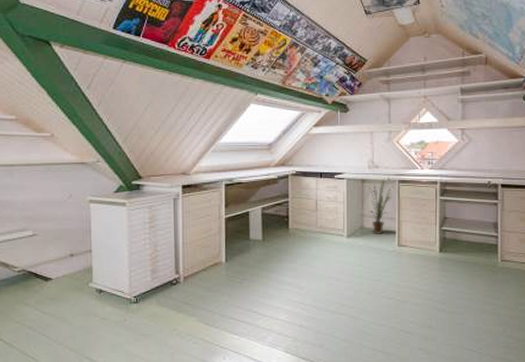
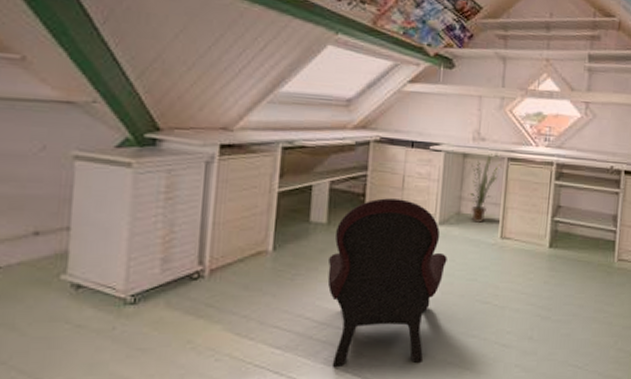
armchair: none [265,218,356,350] -> present [327,198,447,368]

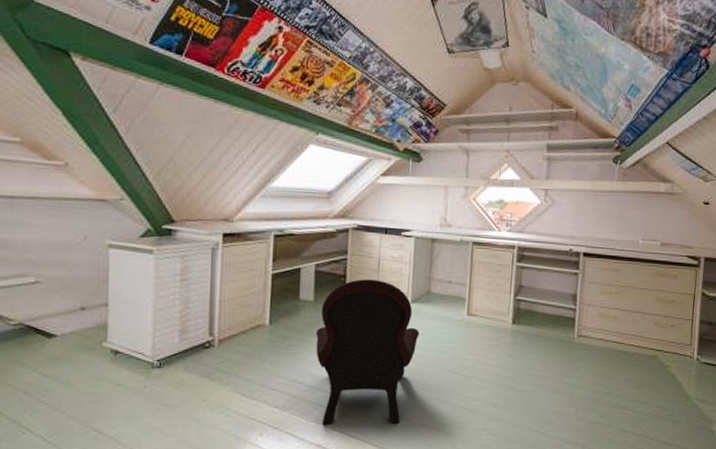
house plant: present [467,154,500,224] -> none [436,238,466,302]

